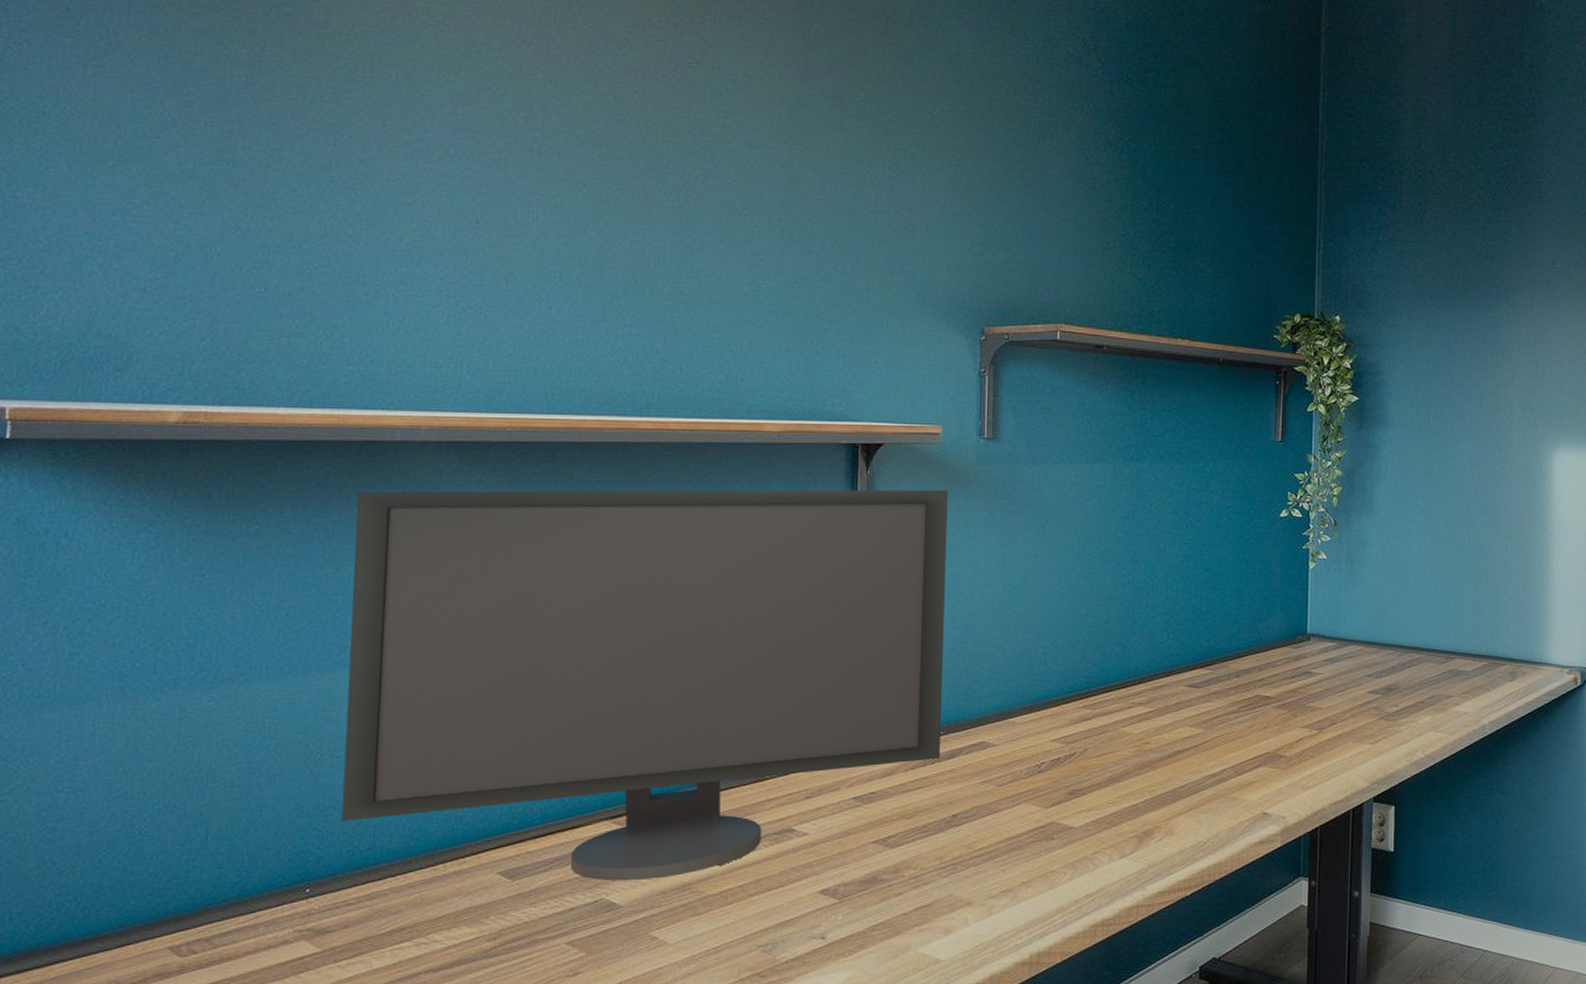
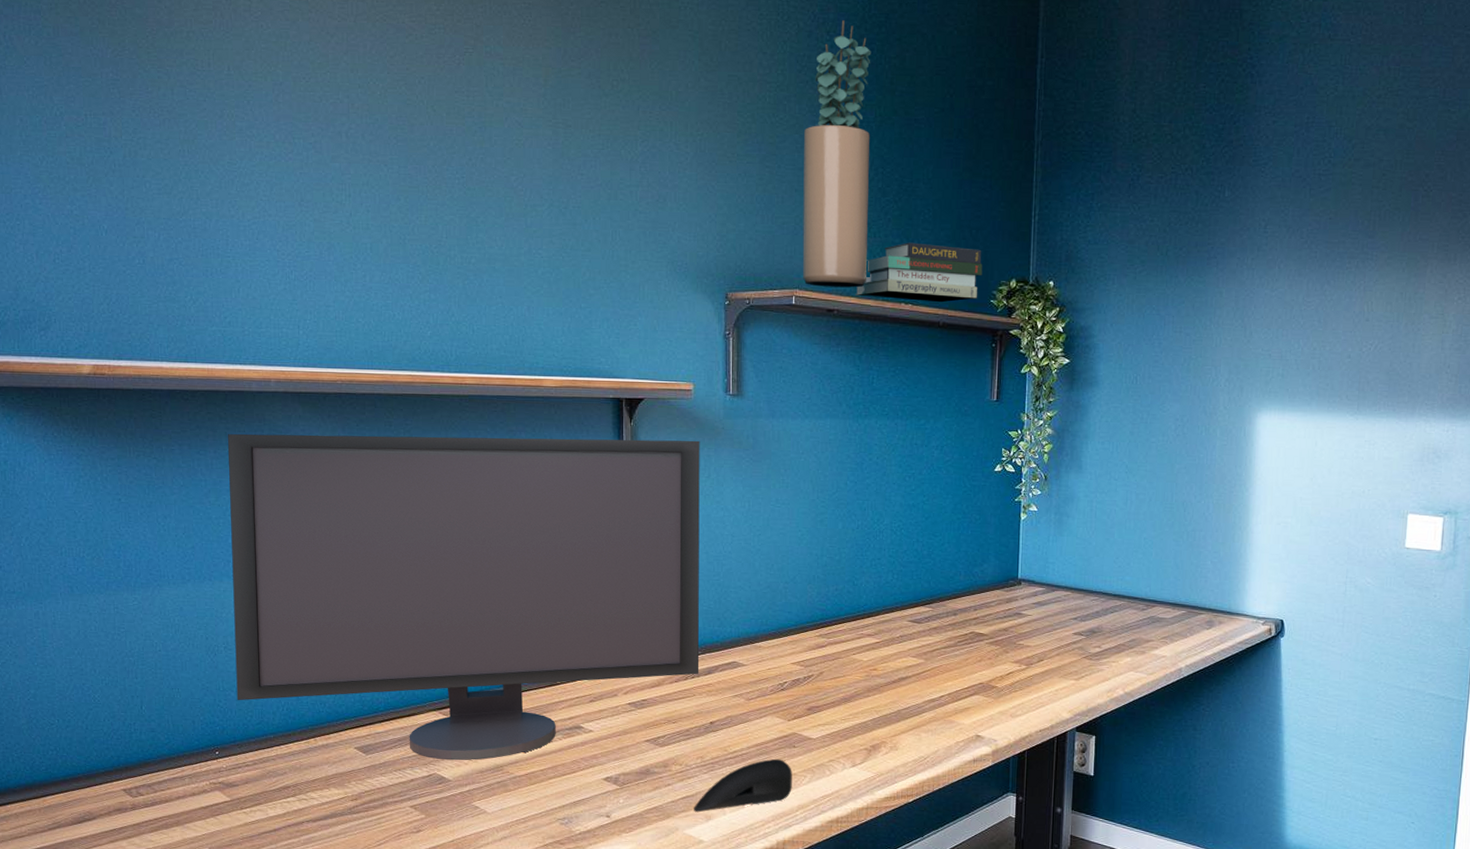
computer mouse: none [928,854,1050,926] -> present [693,758,792,813]
vase: none [1068,48,1146,323] -> present [802,20,871,288]
books: none [1127,275,1265,338] -> present [855,242,983,303]

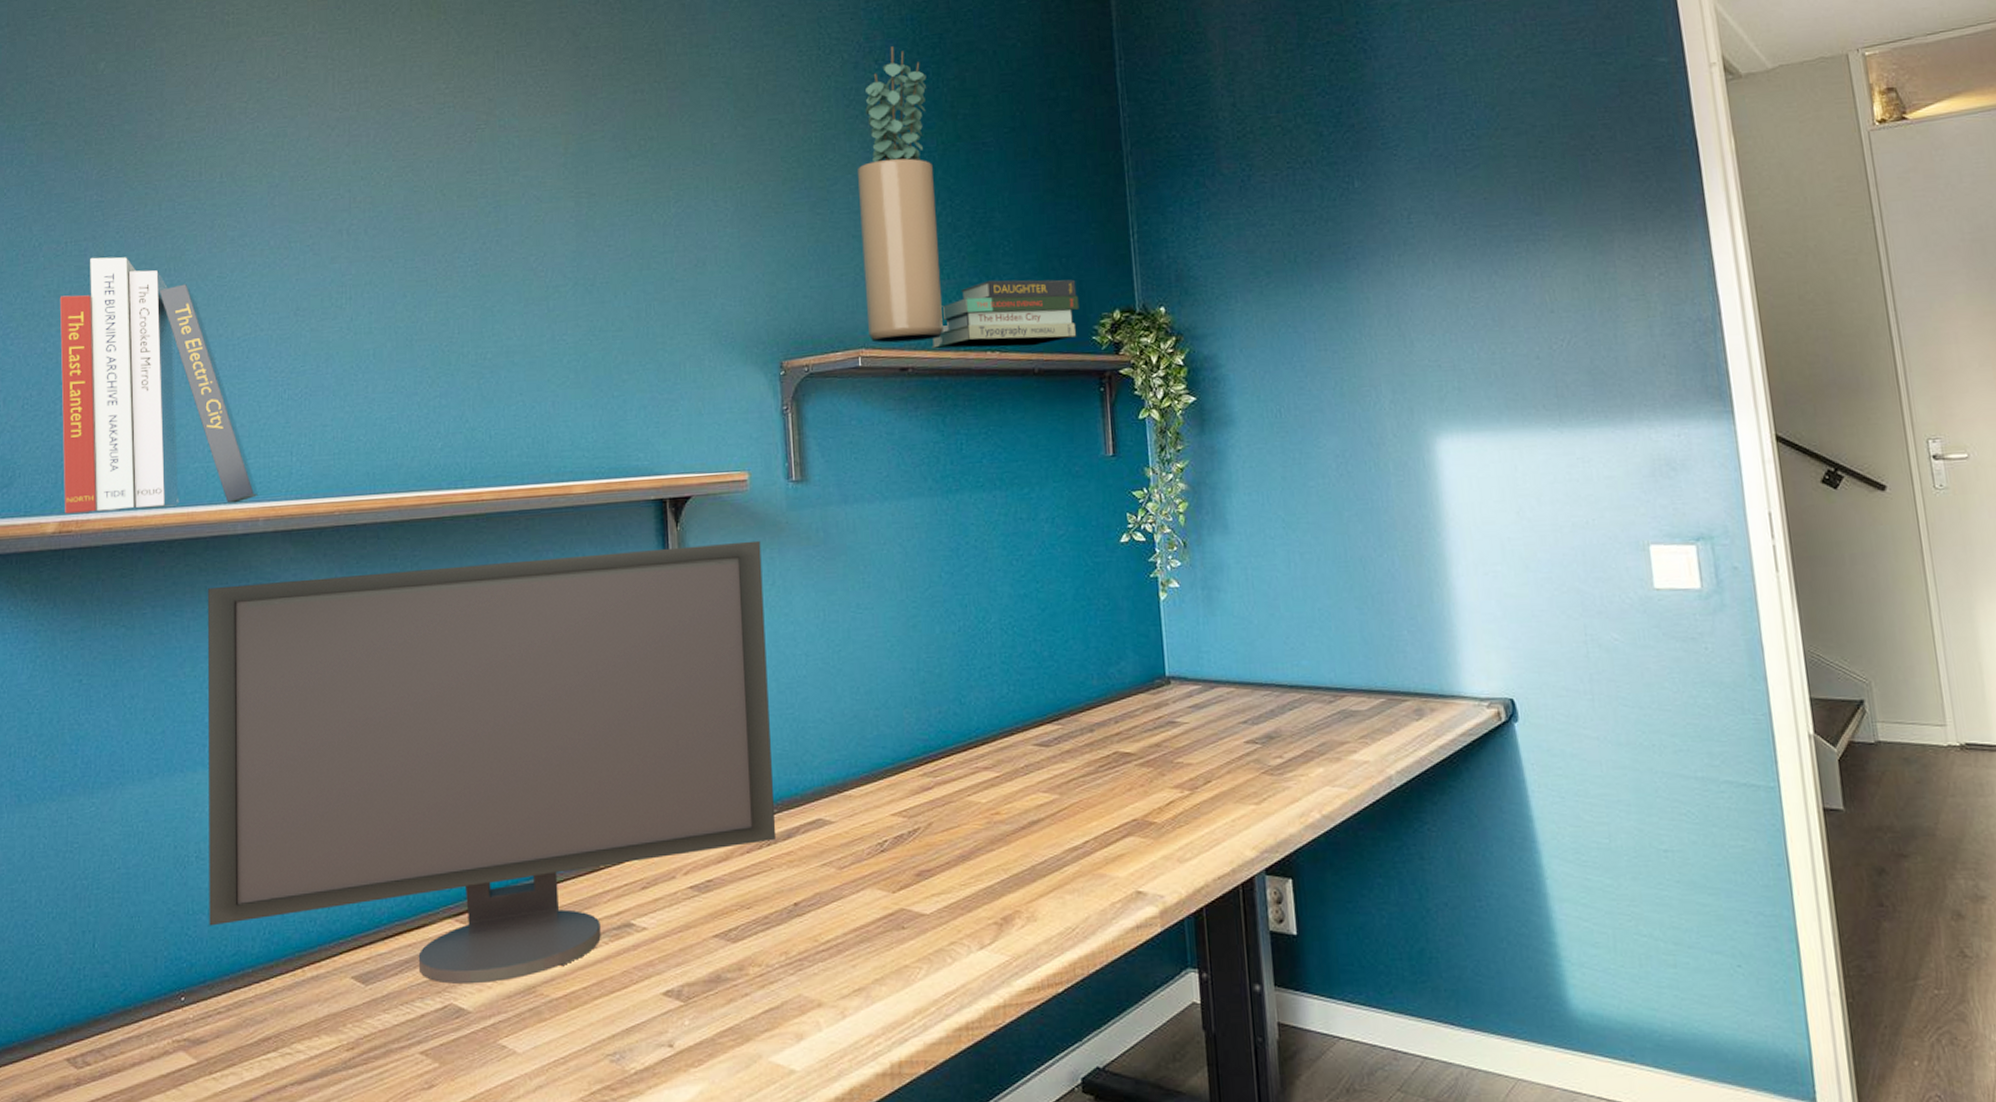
books: none [82,131,270,365] -> present [59,257,258,515]
computer mouse: present [693,758,792,813] -> none [778,946,905,1031]

